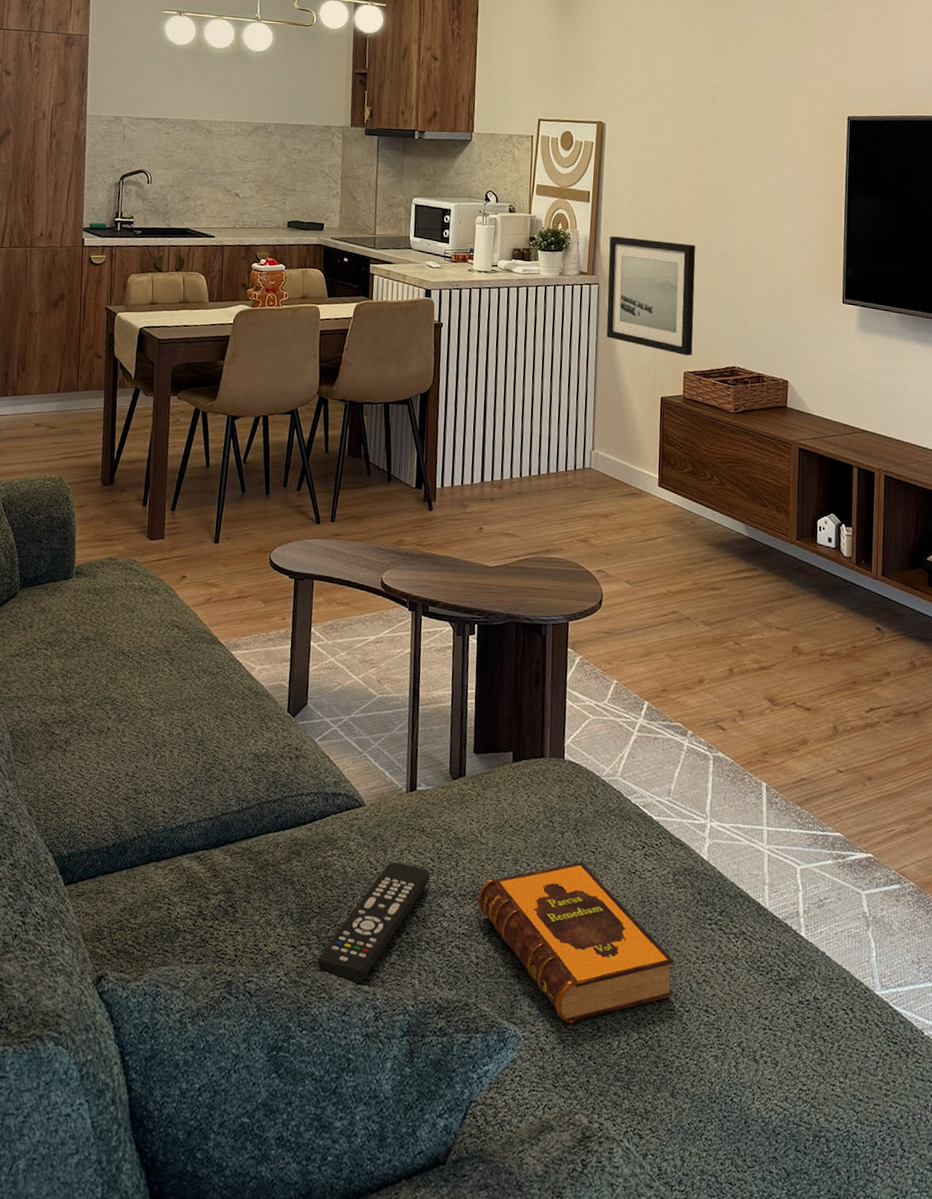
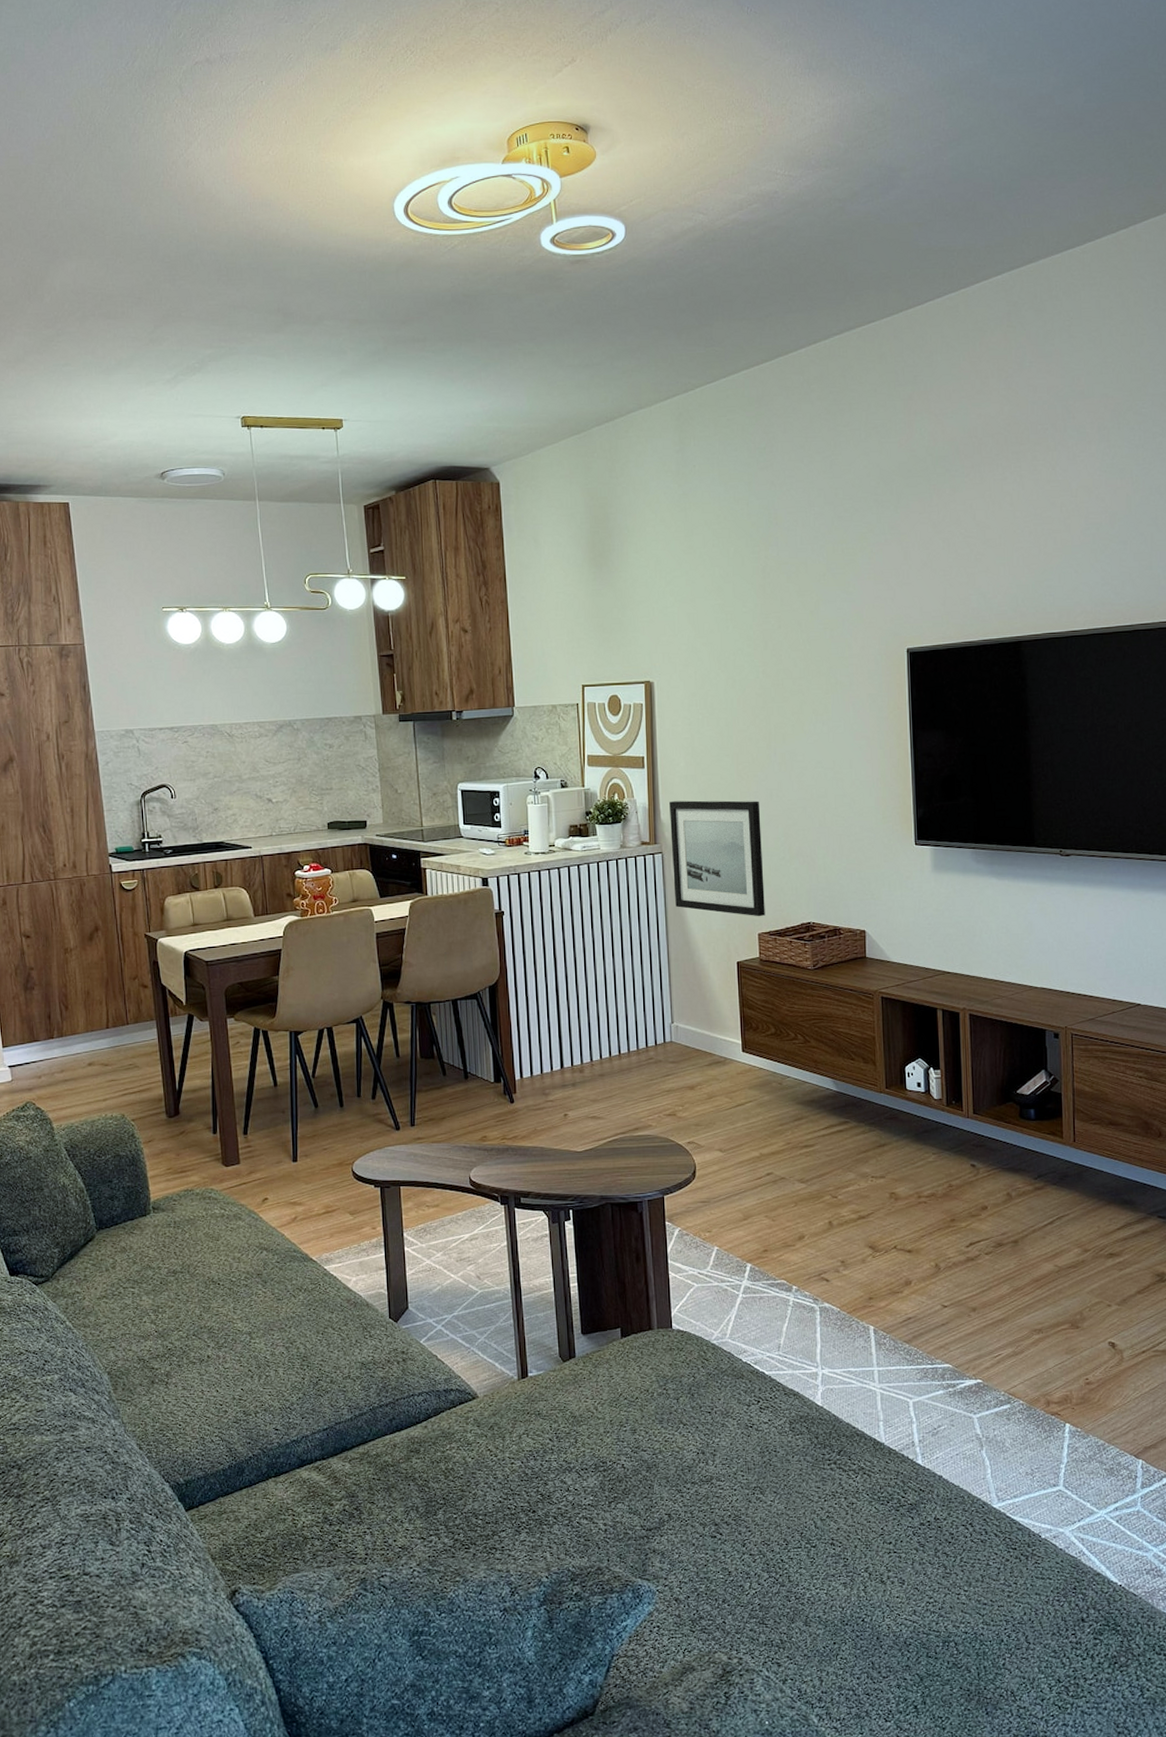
remote control: present [317,862,430,985] -> none [448,1447,550,1565]
hardback book: present [477,862,674,1025] -> none [600,1423,799,1573]

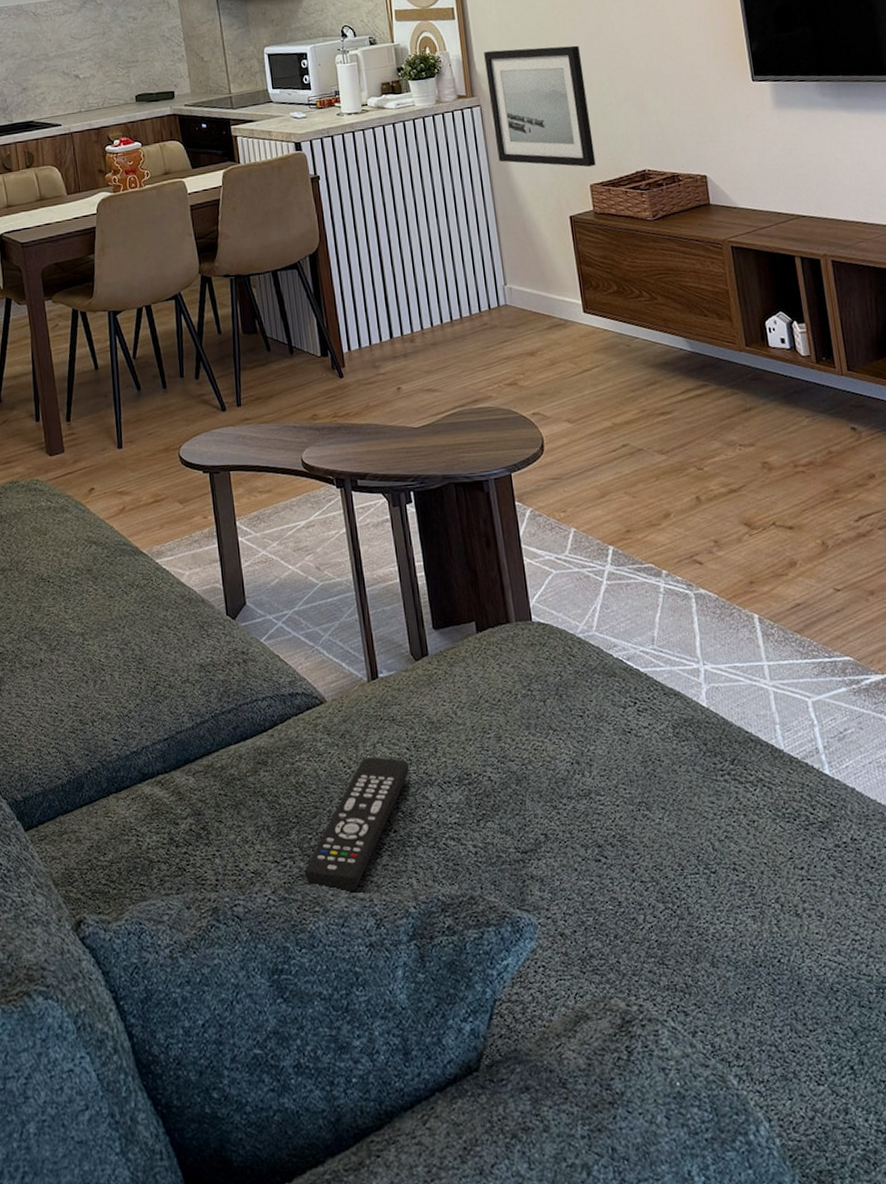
remote control: none [448,1447,550,1565] -> present [304,757,409,893]

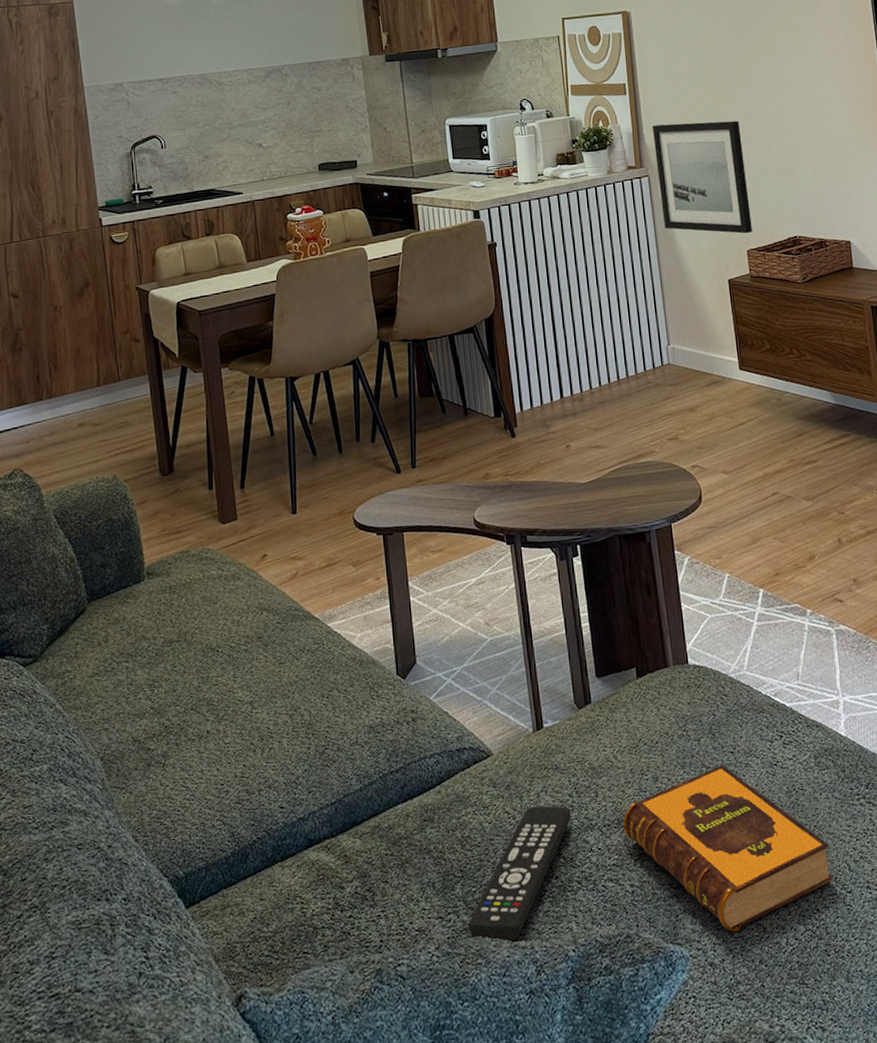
hardback book: none [464,728,695,904] -> present [623,765,833,932]

